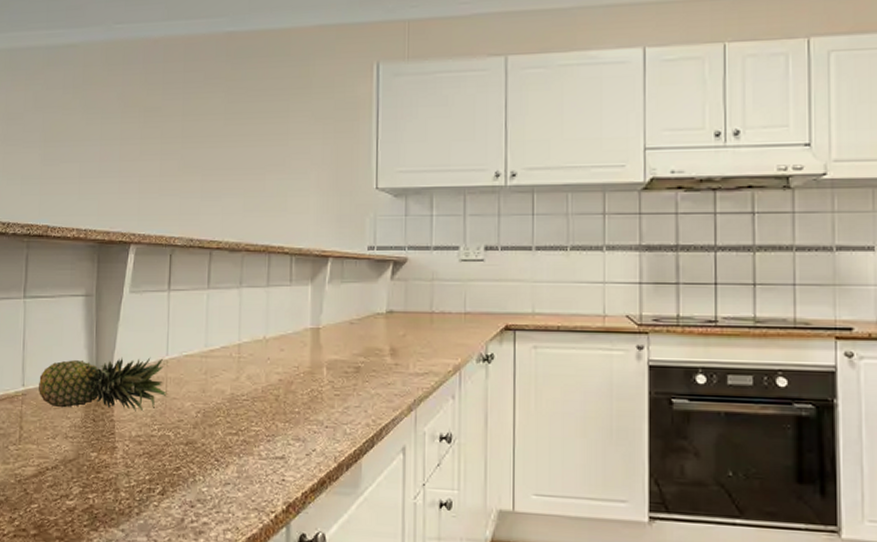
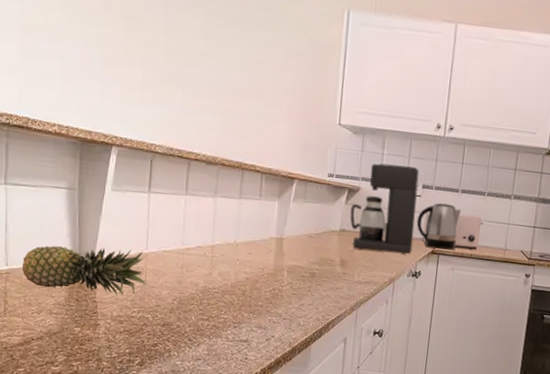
coffee maker: none [398,226,480,334] -> present [350,163,419,255]
kettle: none [481,264,538,324] -> present [416,202,462,250]
toaster: none [491,275,569,321] -> present [422,212,483,250]

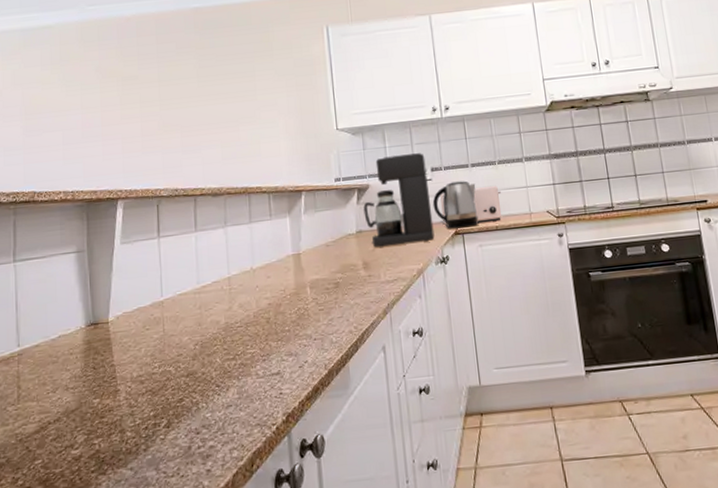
fruit: present [22,245,146,296] -> none [35,300,165,362]

